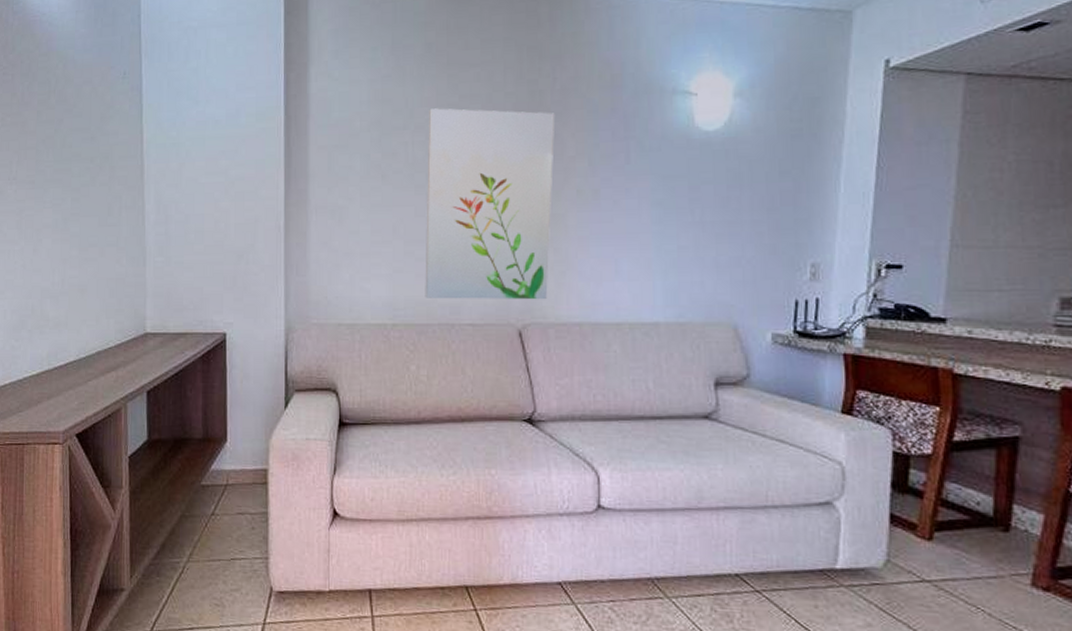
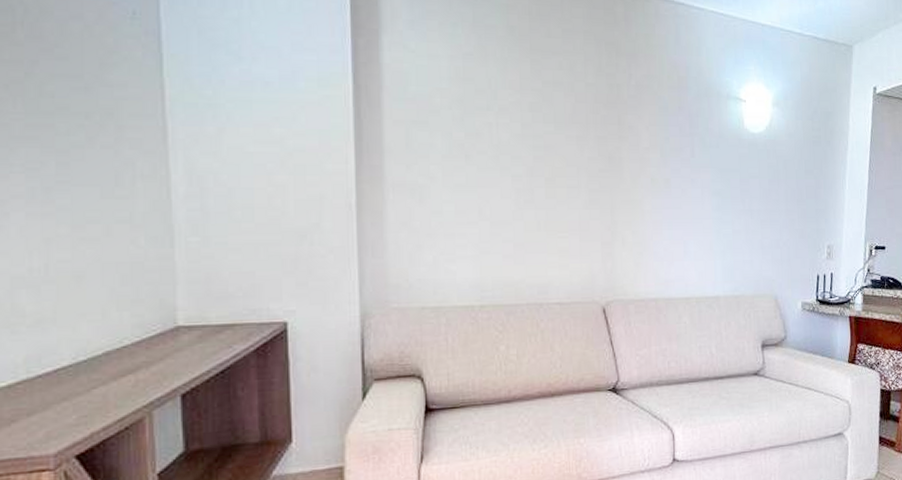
wall art: present [425,108,555,300] -> none [512,92,632,280]

